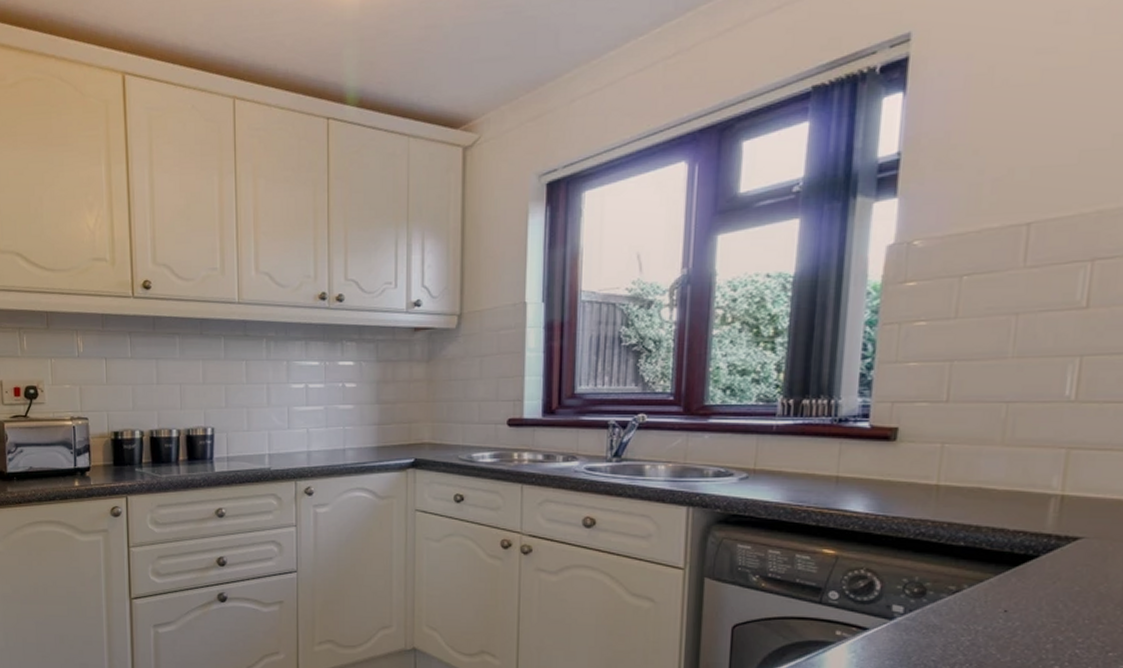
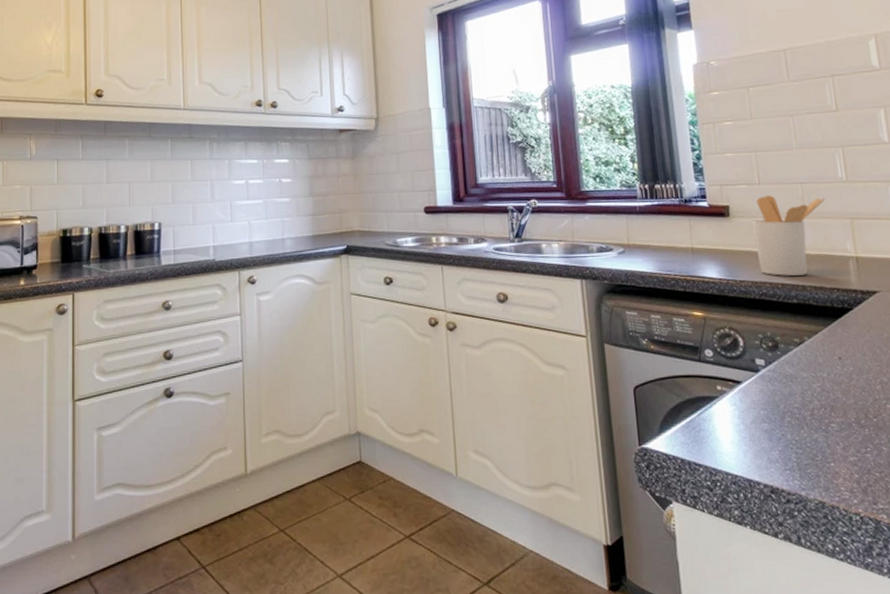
utensil holder: none [923,416,1037,514] -> present [751,195,825,276]

